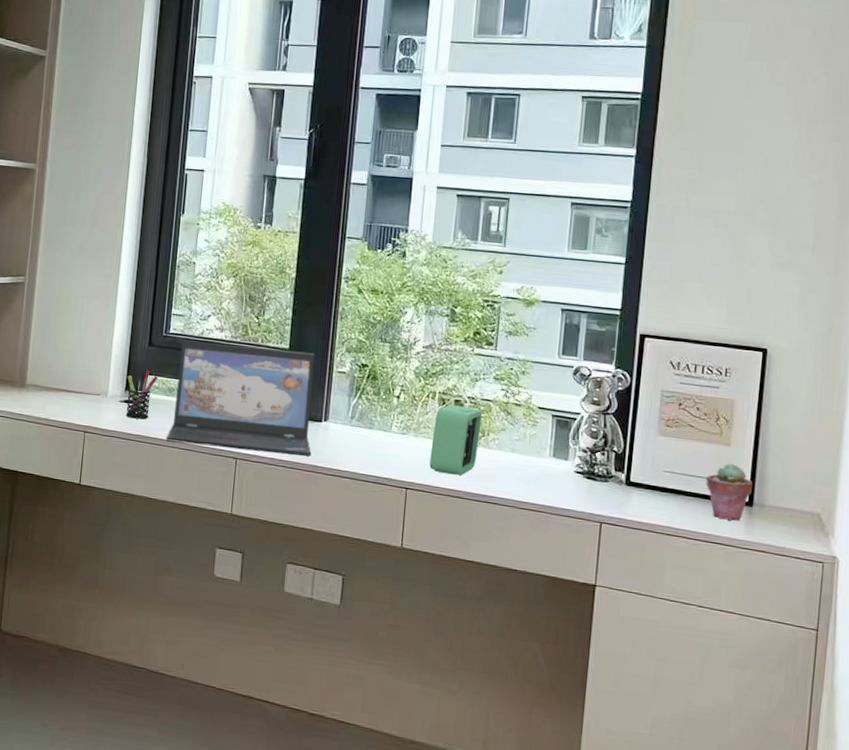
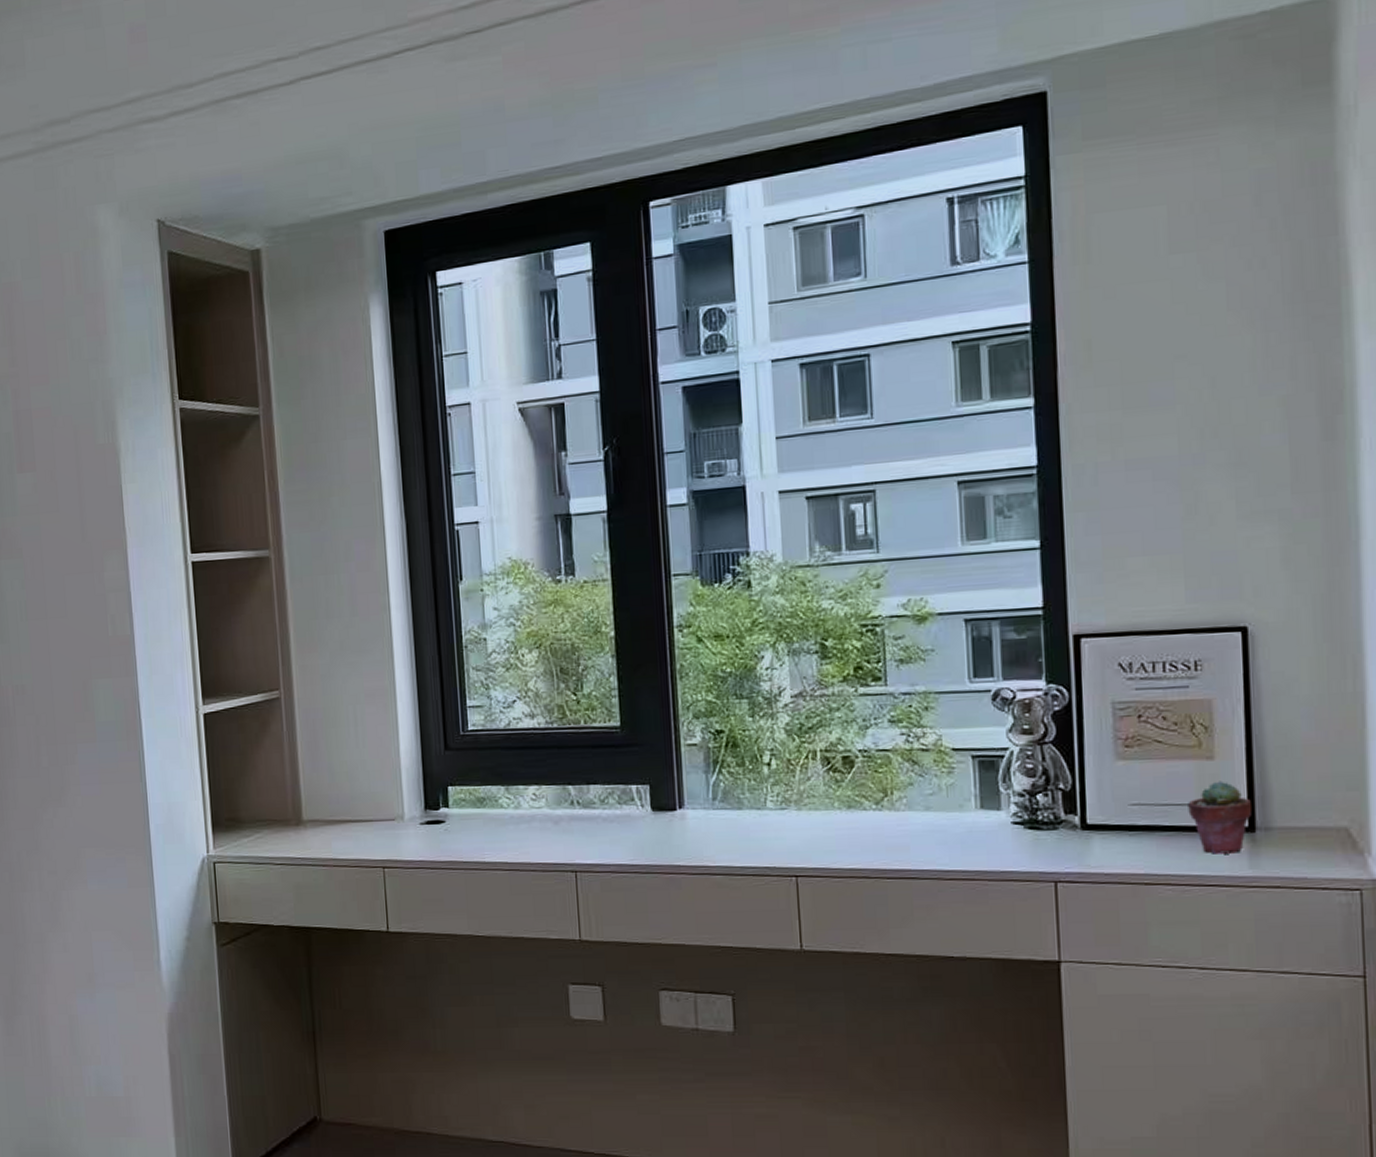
pen holder: present [125,370,158,420] -> none [424,781,463,842]
laptop: present [166,340,315,456] -> none [484,726,669,863]
alarm clock: present [429,405,483,476] -> none [820,762,882,851]

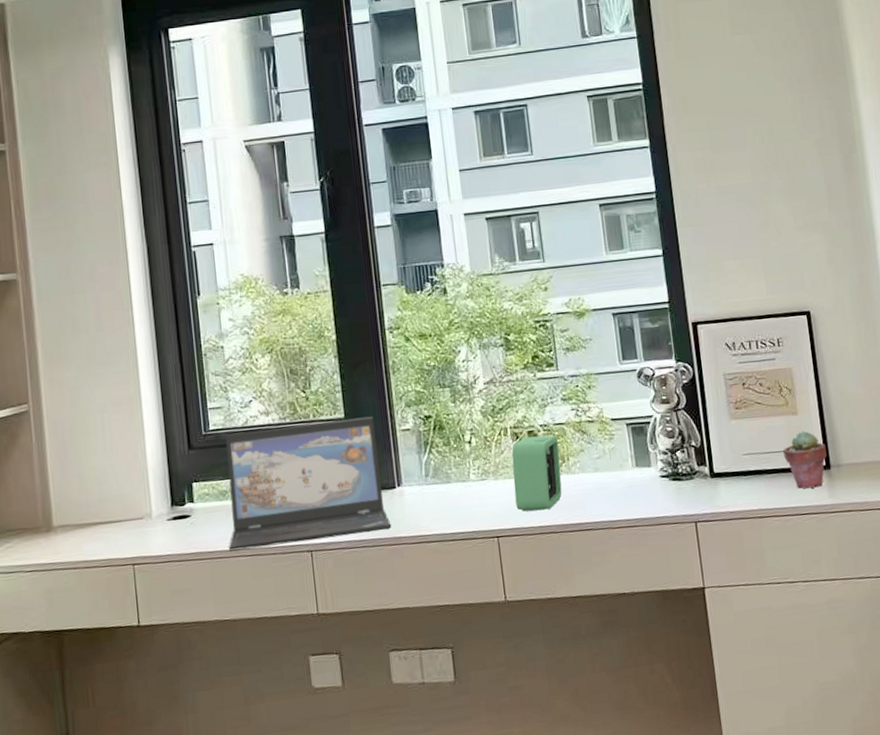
laptop: none [484,726,669,863] -> present [225,416,392,552]
alarm clock: none [820,762,882,851] -> present [511,435,562,512]

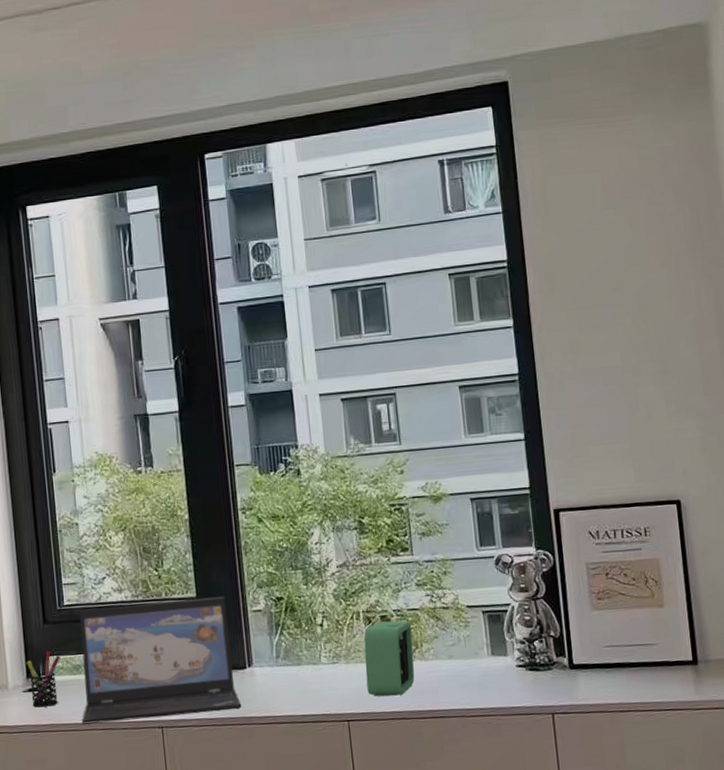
pen holder: none [170,478,206,536] -> present [26,651,60,708]
potted succulent: present [783,431,827,489] -> none [647,624,694,684]

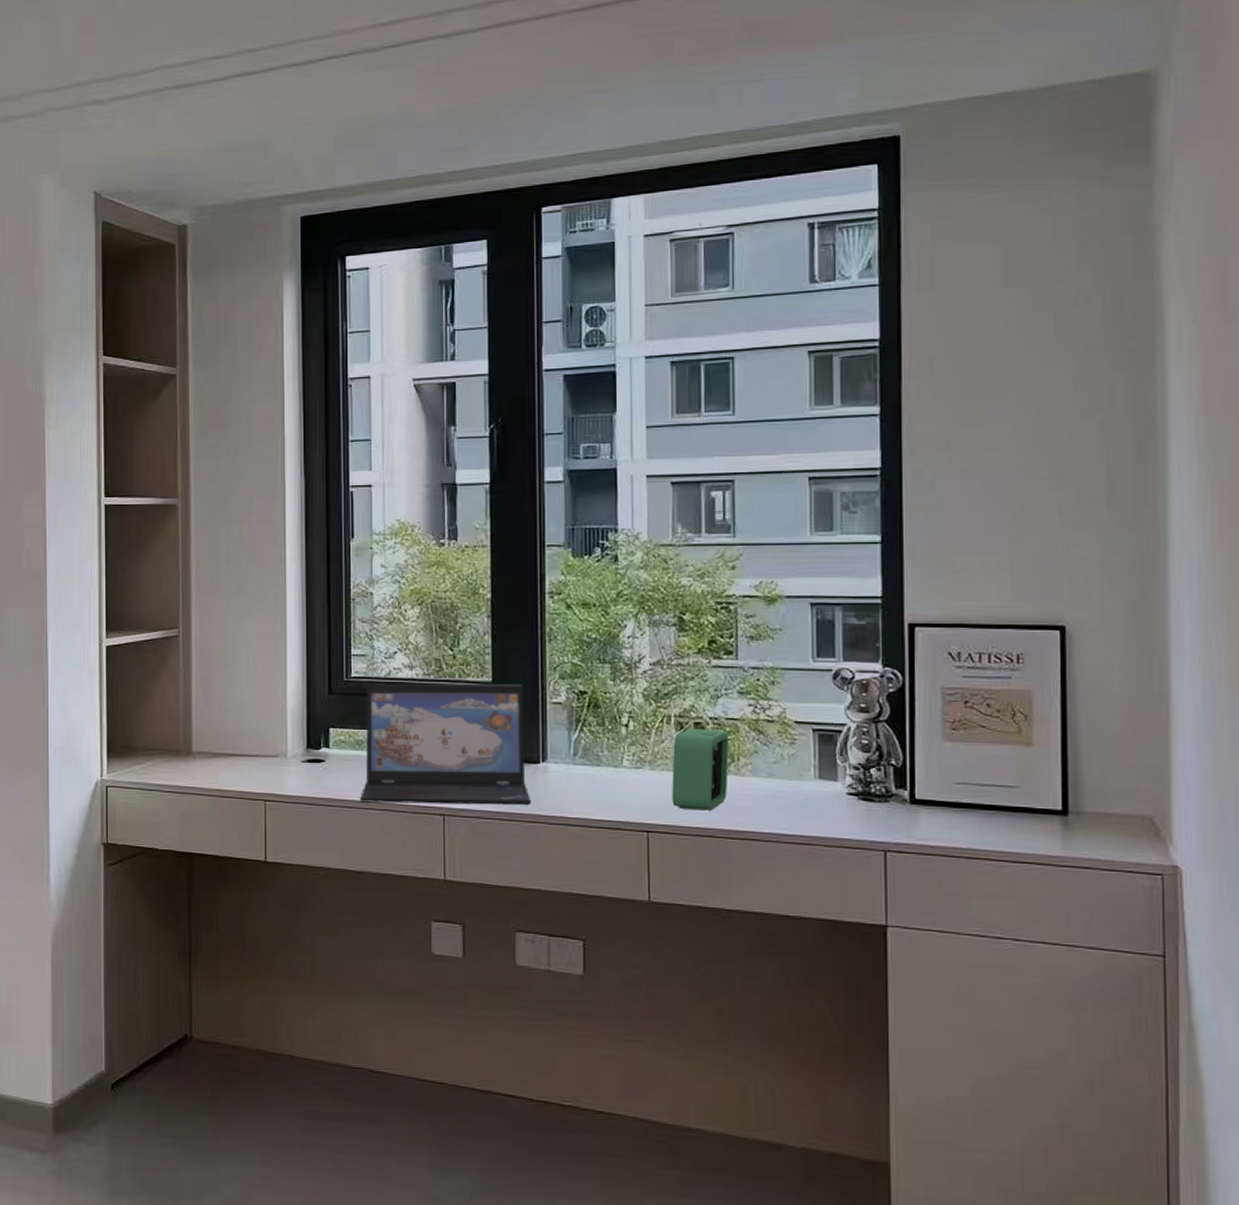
pen holder: present [26,651,60,708] -> none [307,723,343,780]

